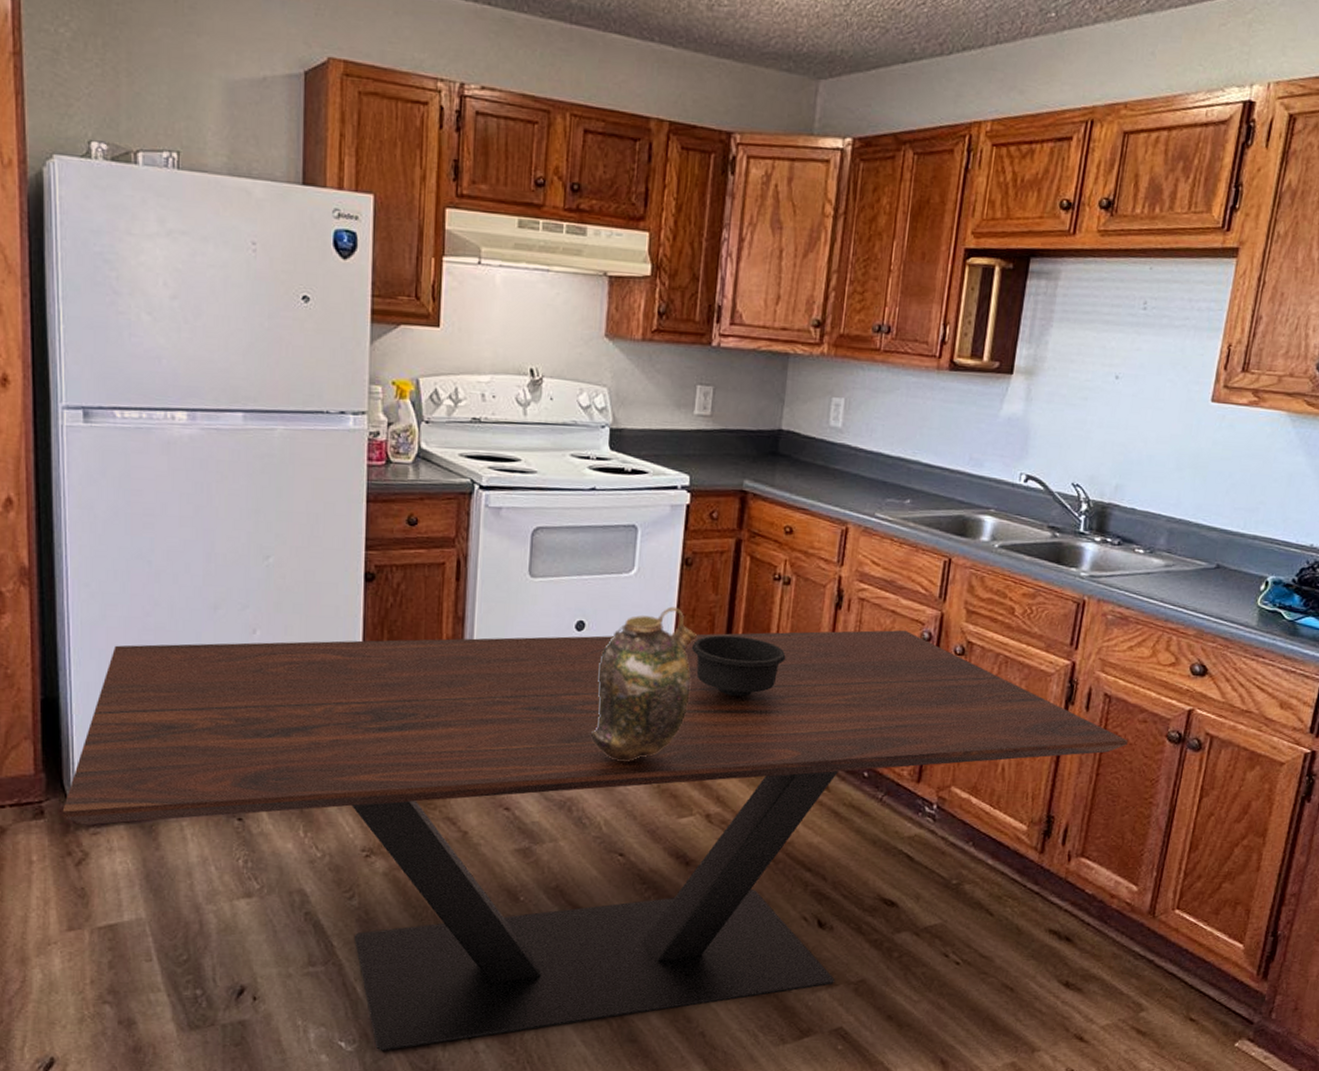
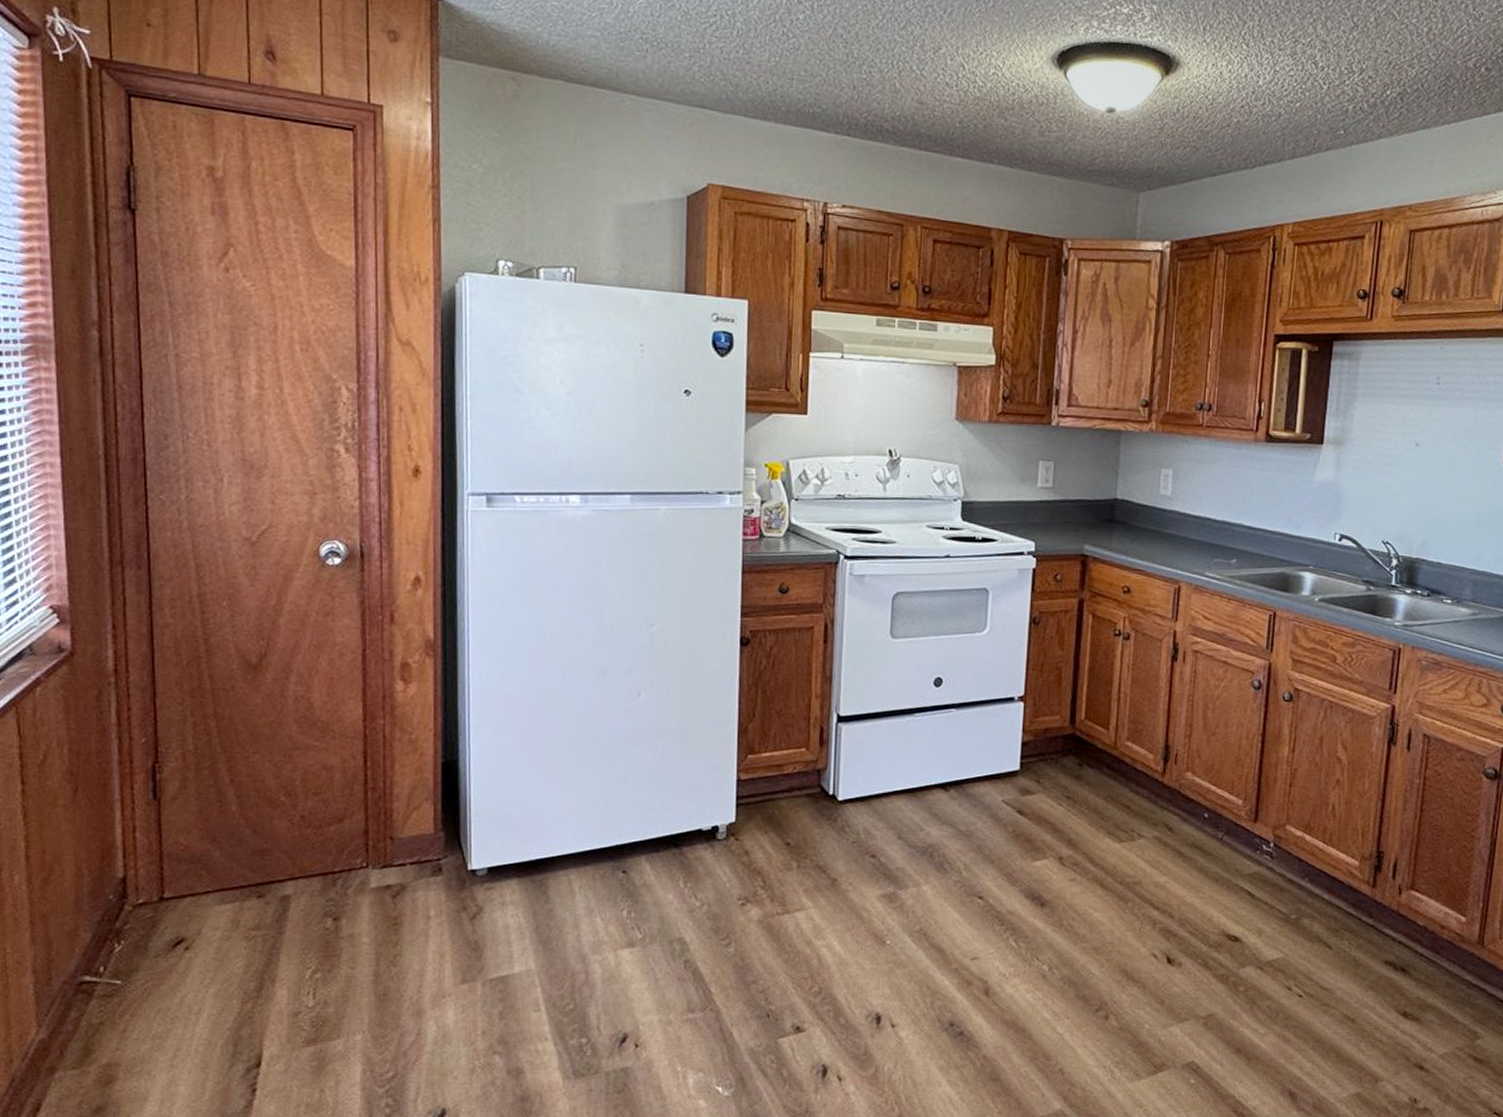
dining table: present [62,629,1128,1051] -> none [459,679,1448,1095]
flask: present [591,606,697,761] -> none [950,662,1045,808]
bowl: present [691,635,786,696] -> none [1040,688,1128,744]

